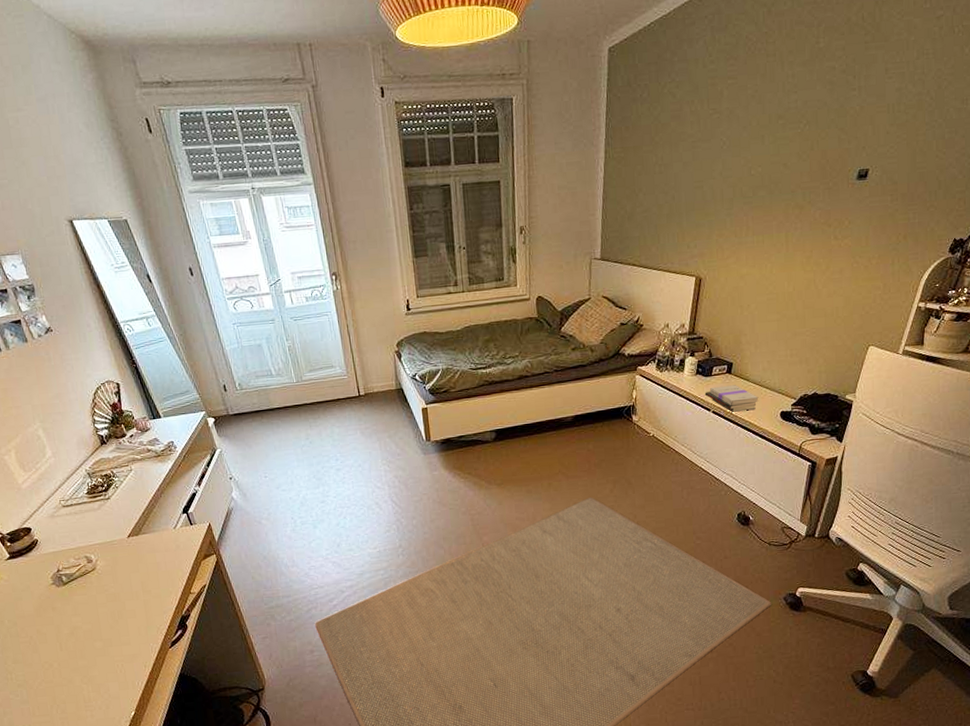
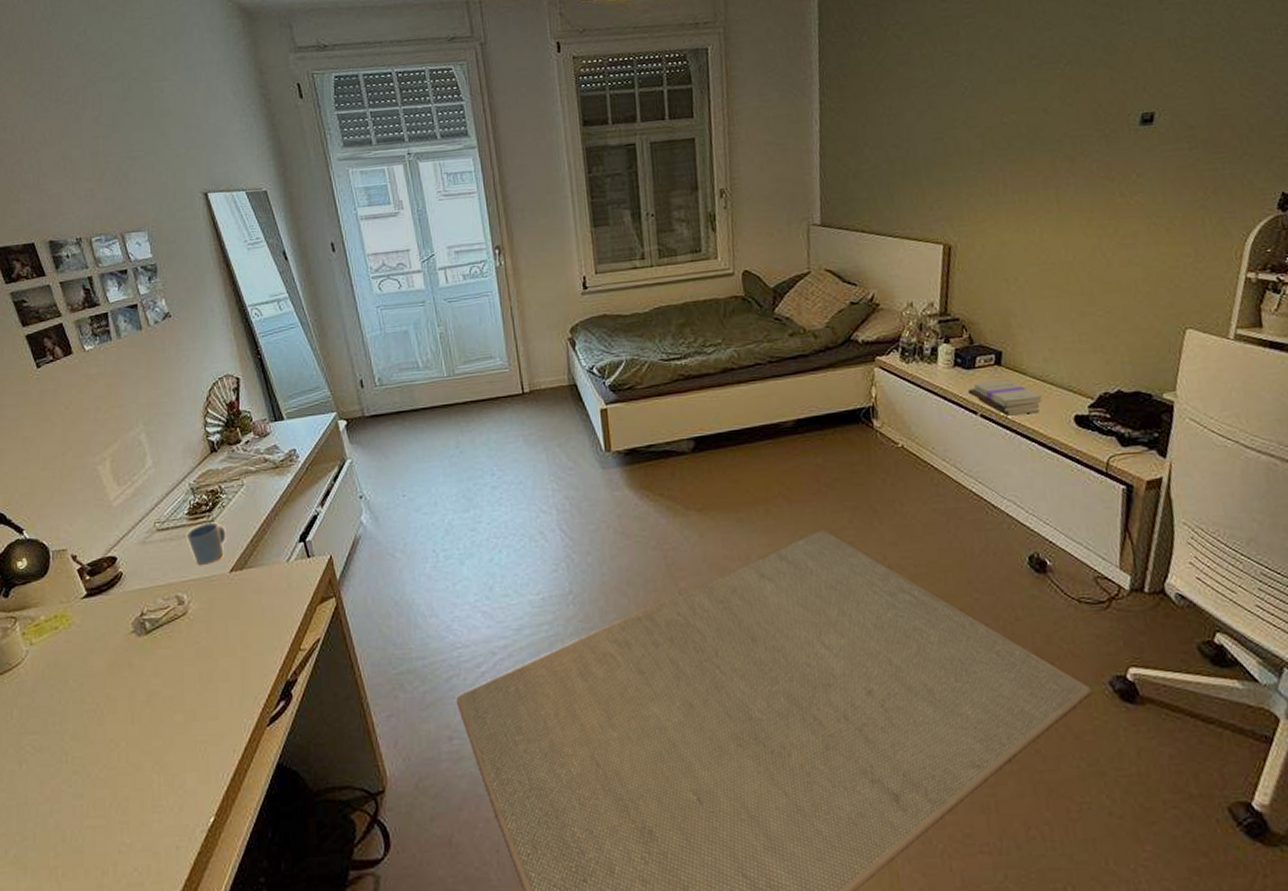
mug: none [89,499,122,533] -> present [187,522,226,565]

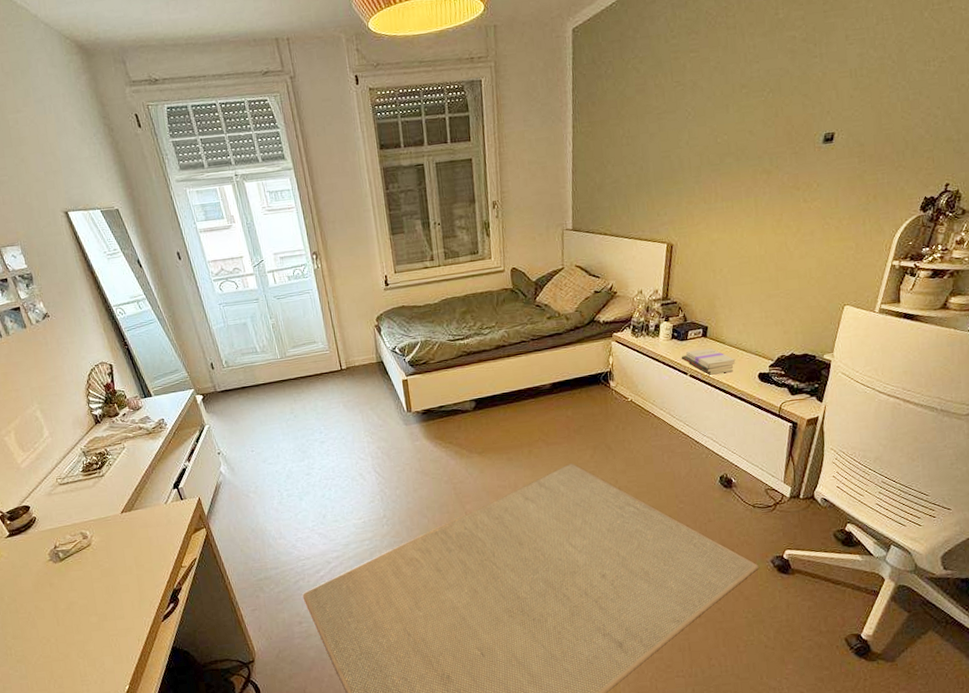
mug: present [187,522,226,565] -> none [84,477,116,509]

